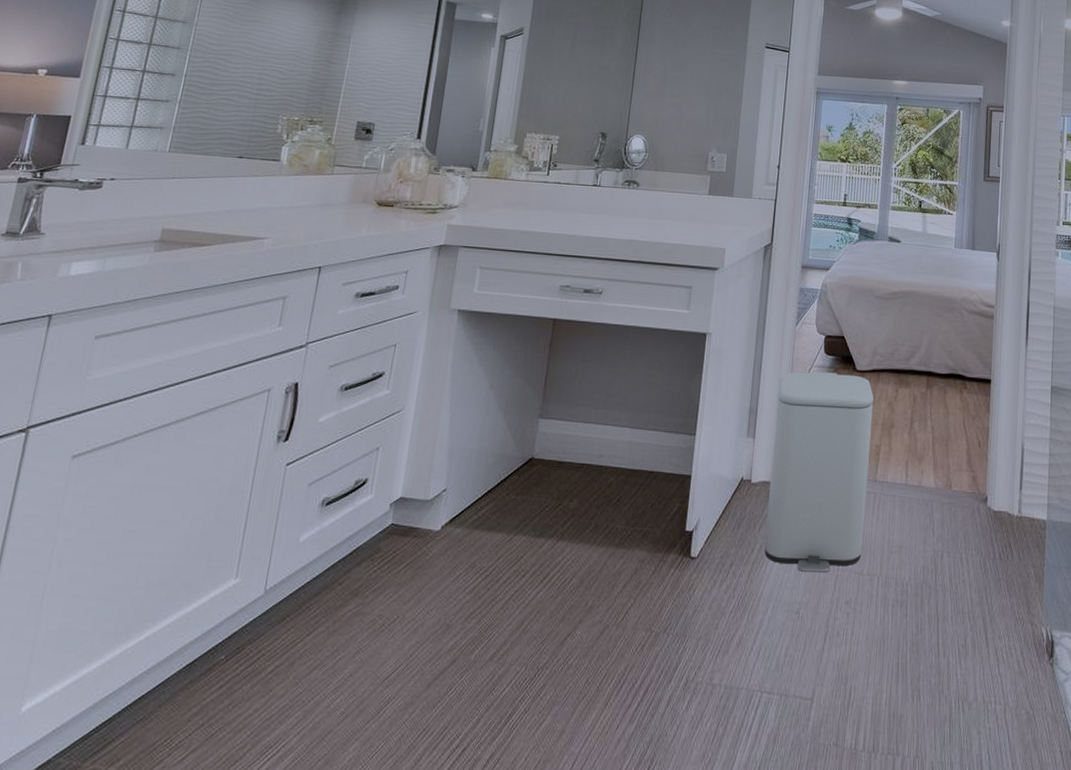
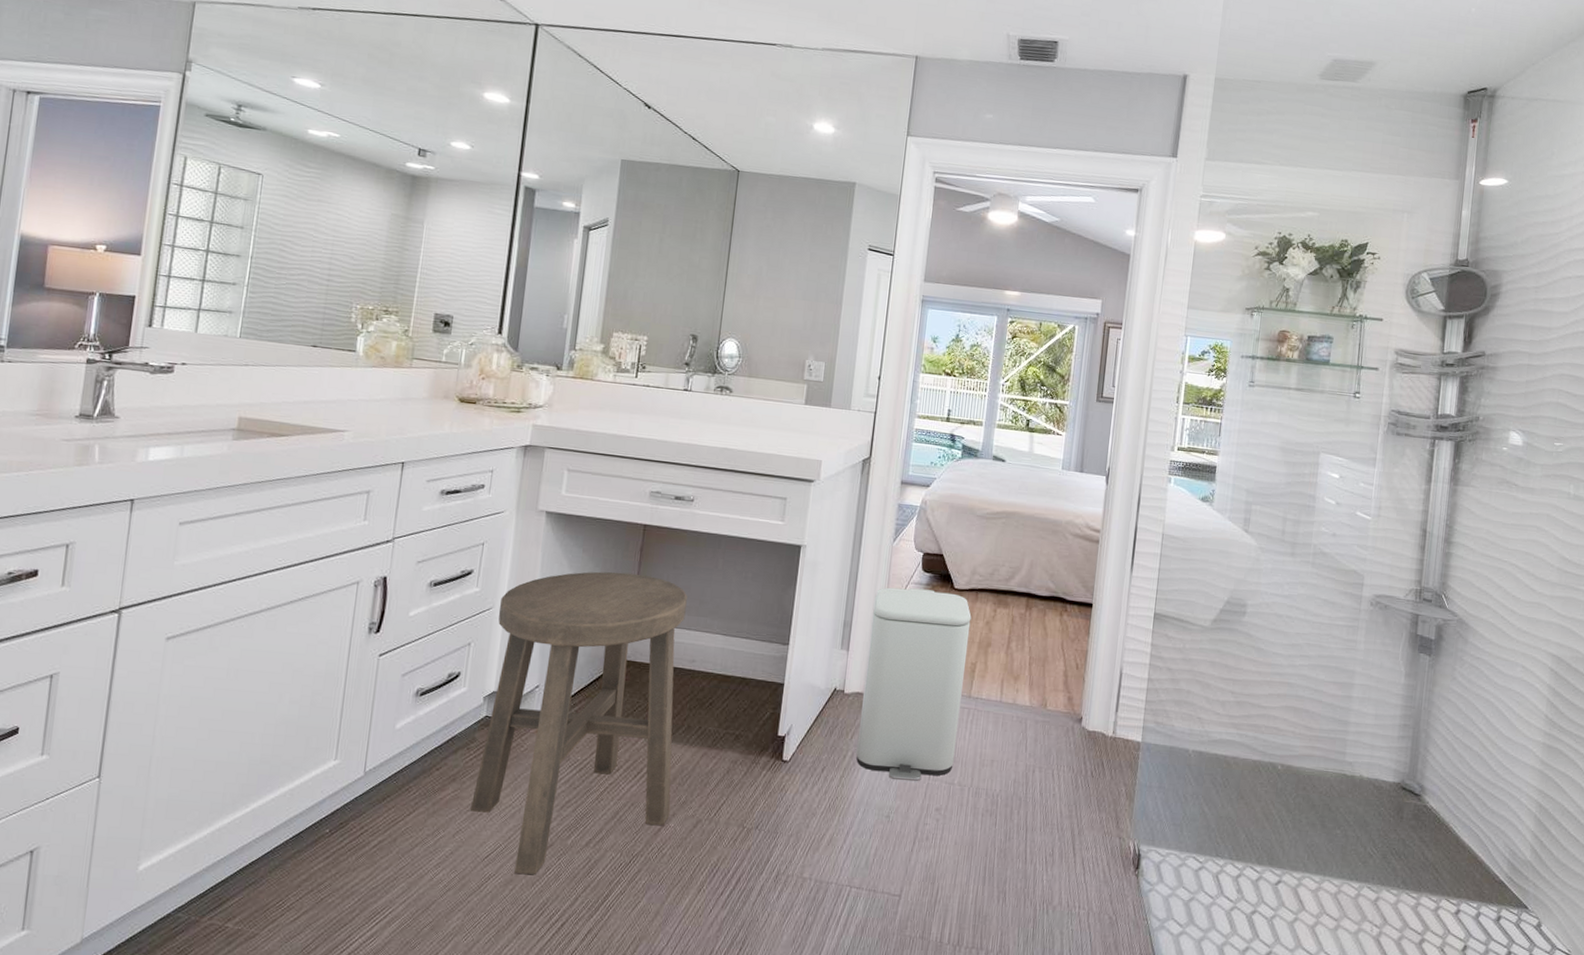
stool: none [372,368,596,696] -> present [471,571,688,875]

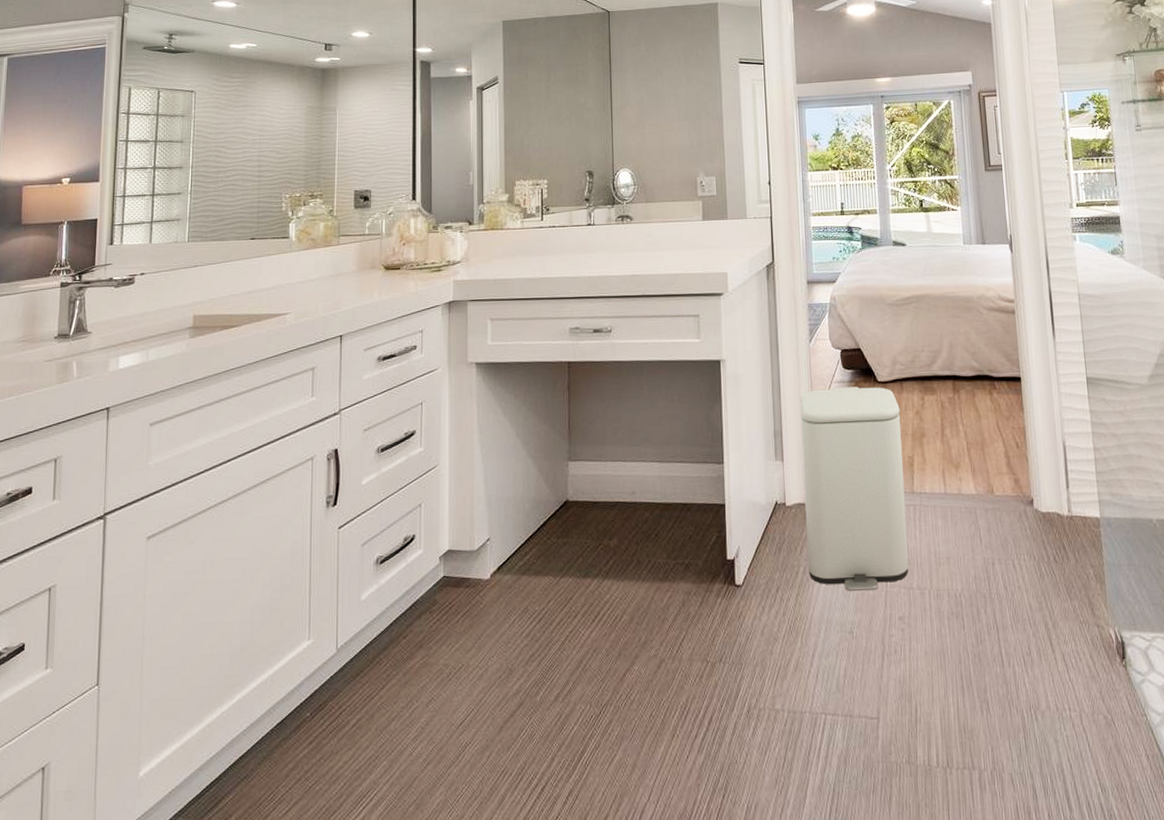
stool: present [471,571,688,875] -> none [440,412,632,739]

